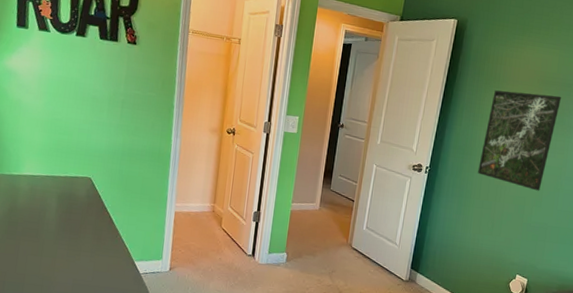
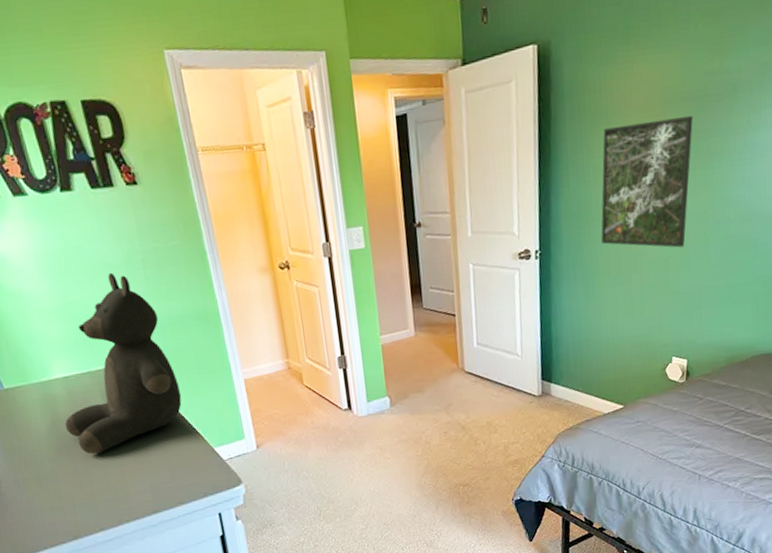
teddy bear: none [19,104,122,244] -> present [64,272,182,455]

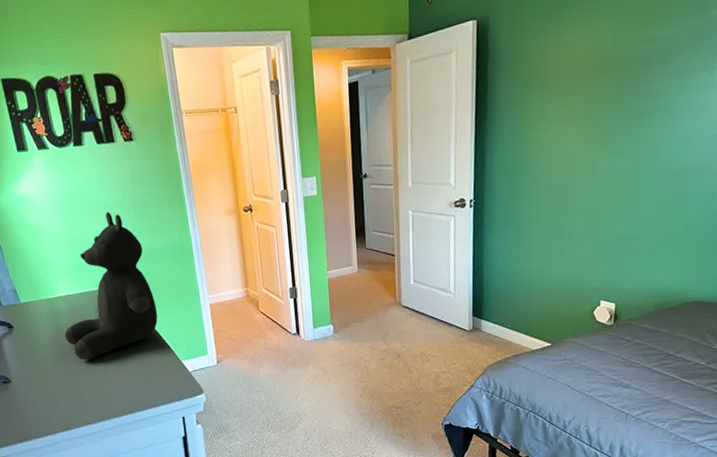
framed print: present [601,115,693,248] -> none [532,79,624,200]

